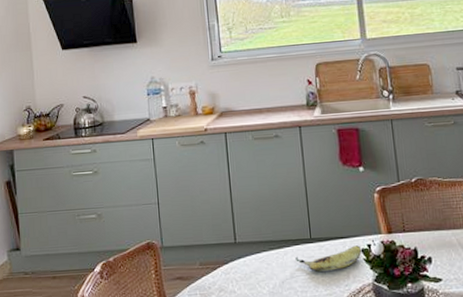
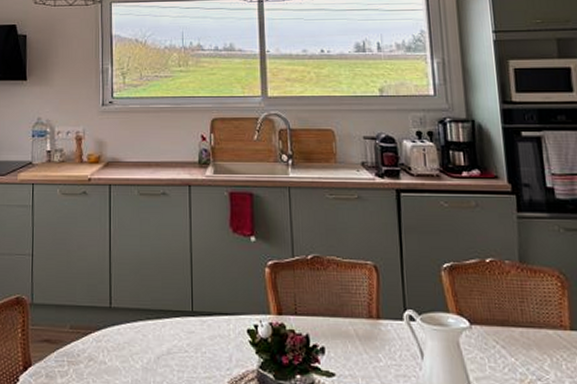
fruit: present [295,245,362,272] -> none [174,324,248,351]

